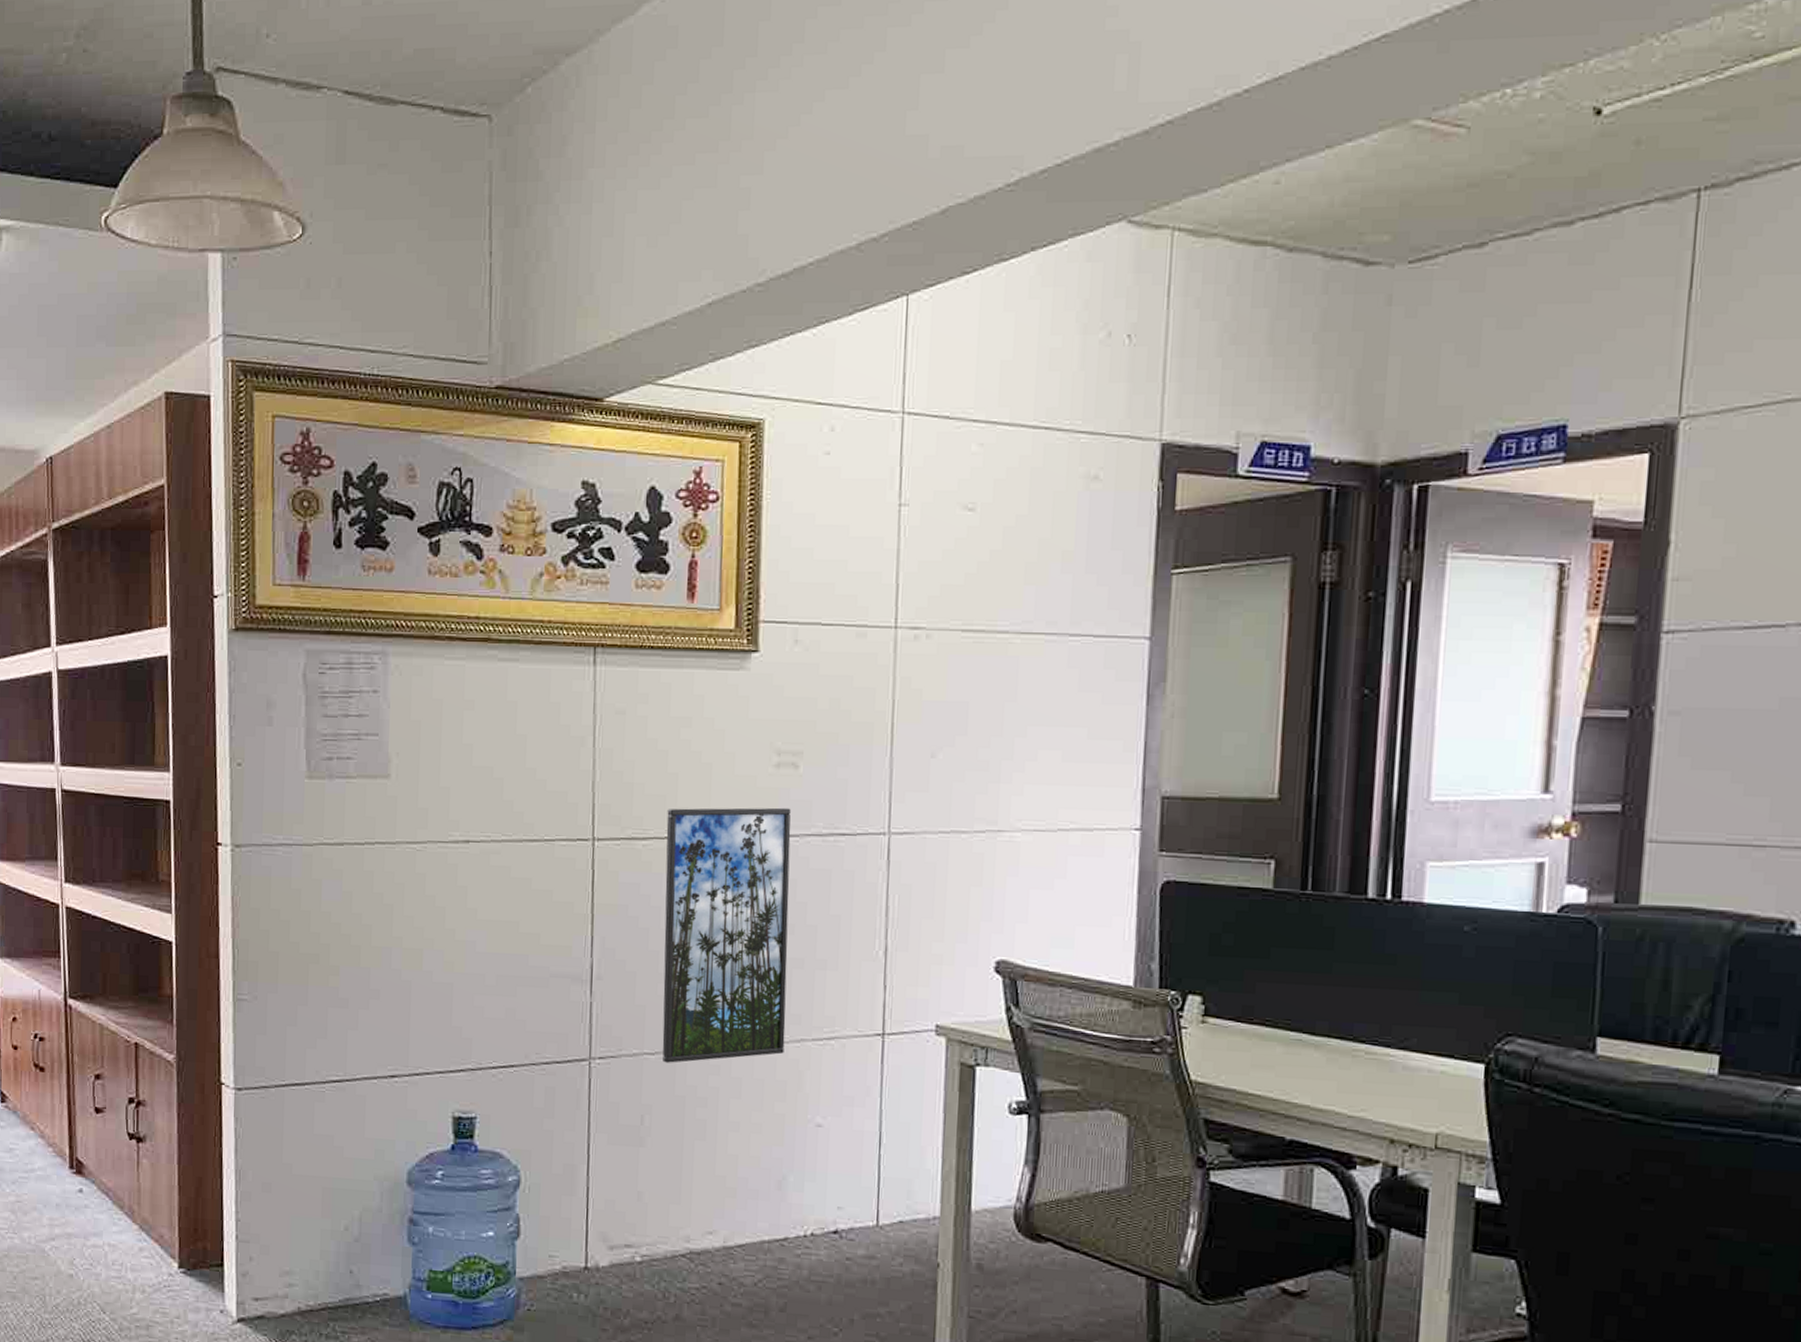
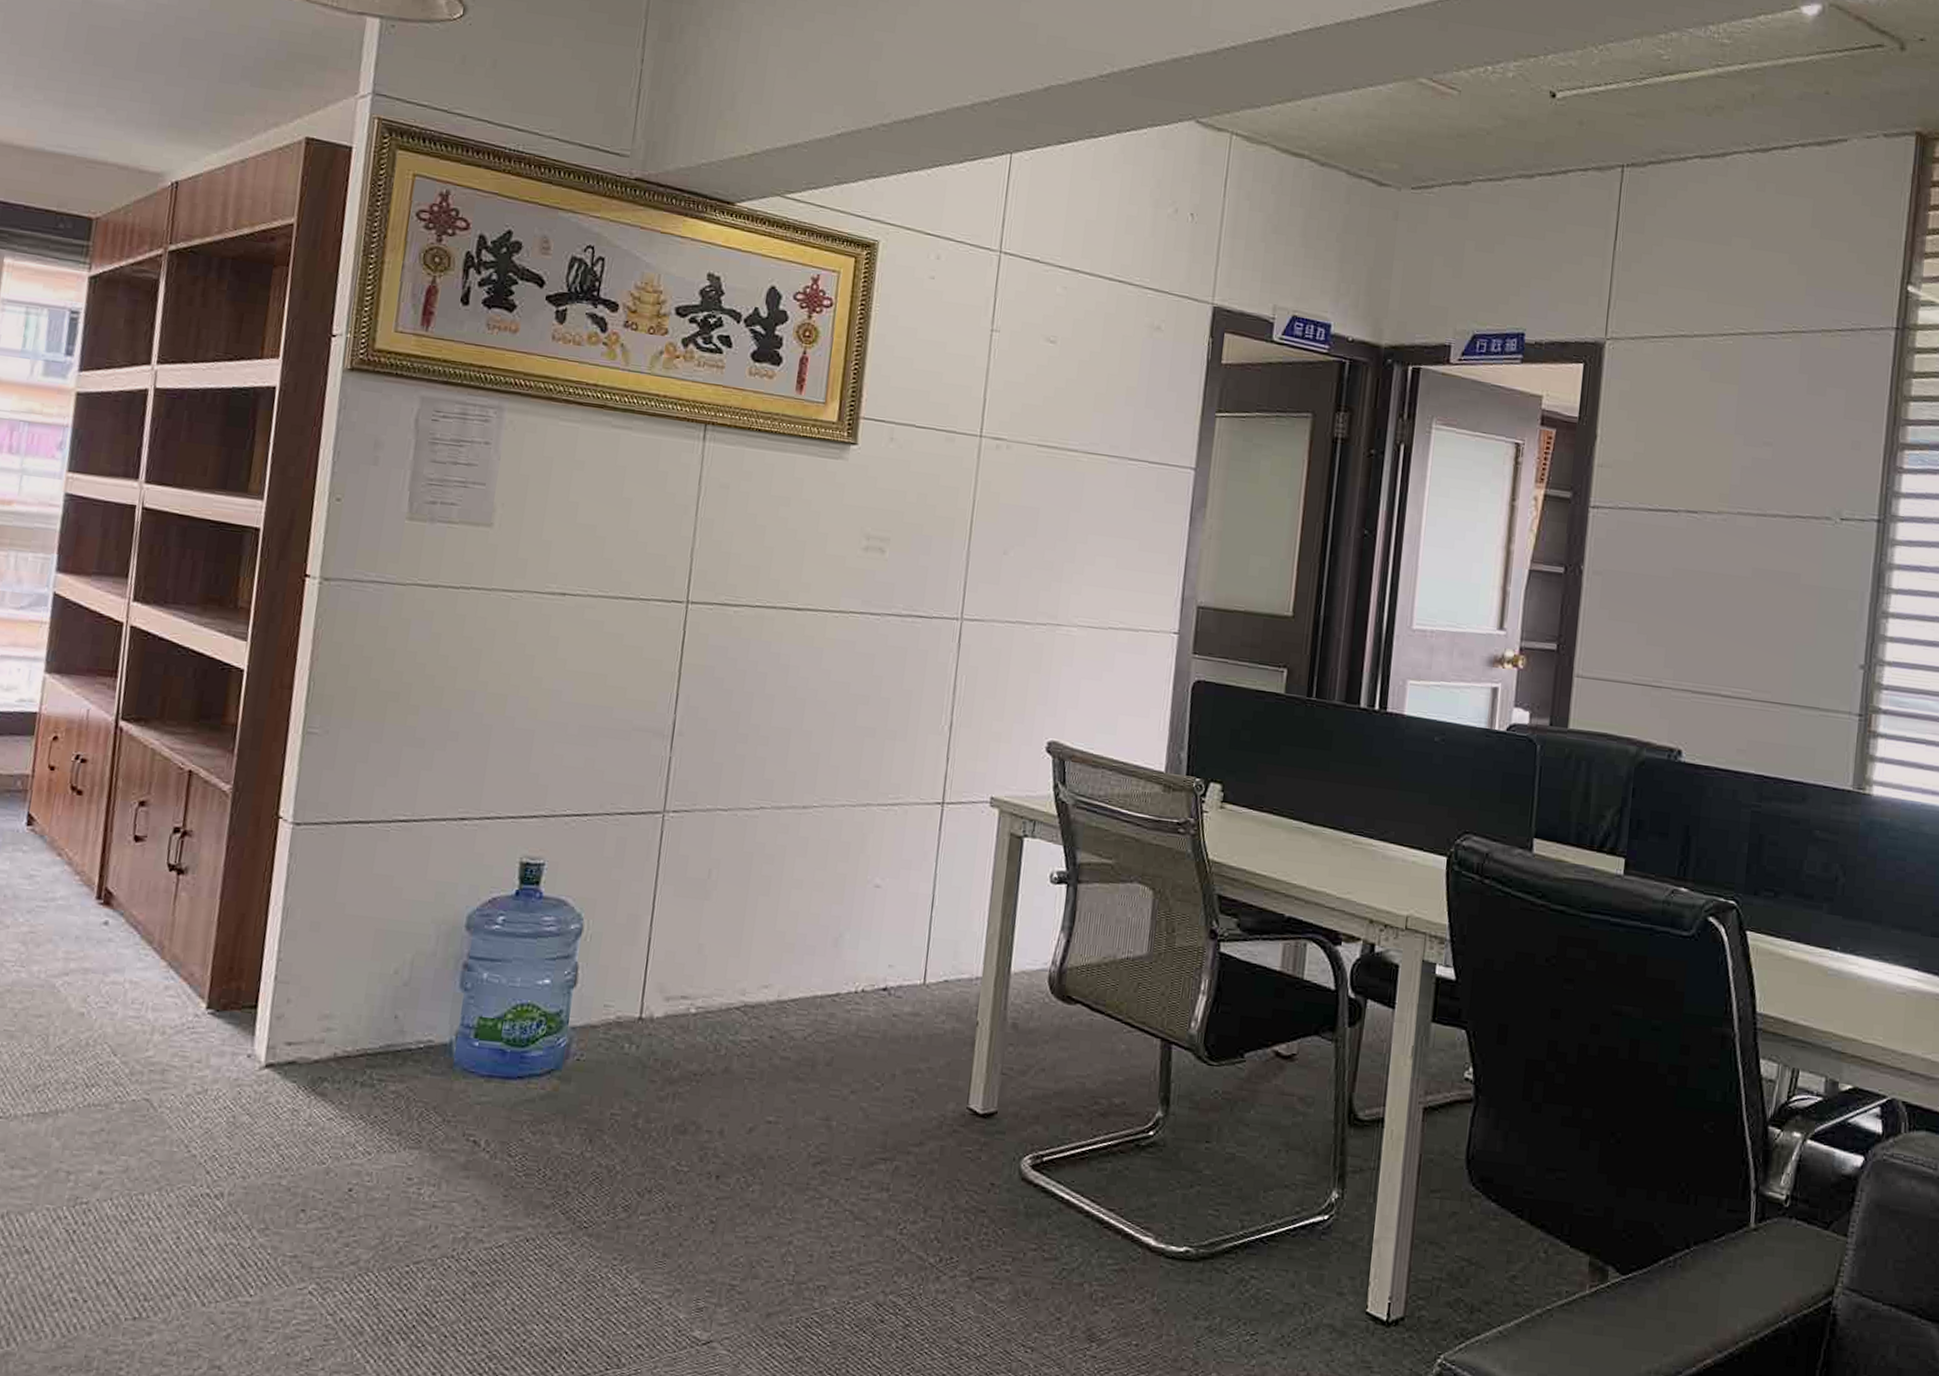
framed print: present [662,807,791,1063] -> none [734,579,875,820]

